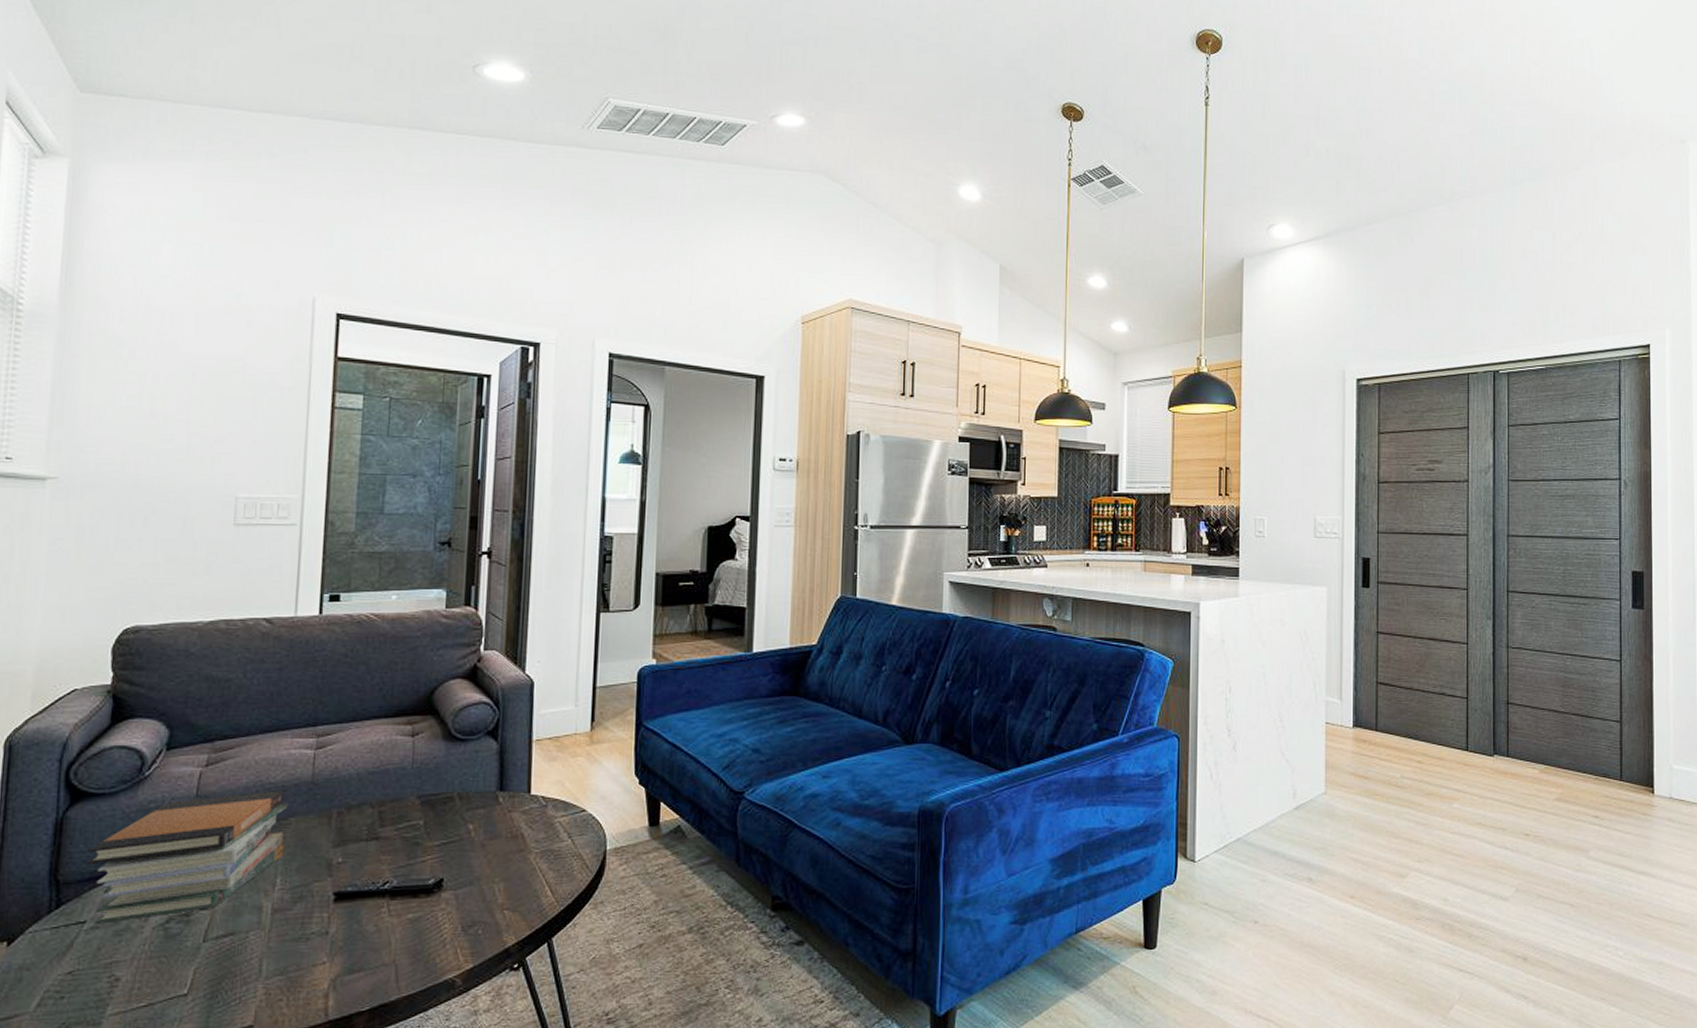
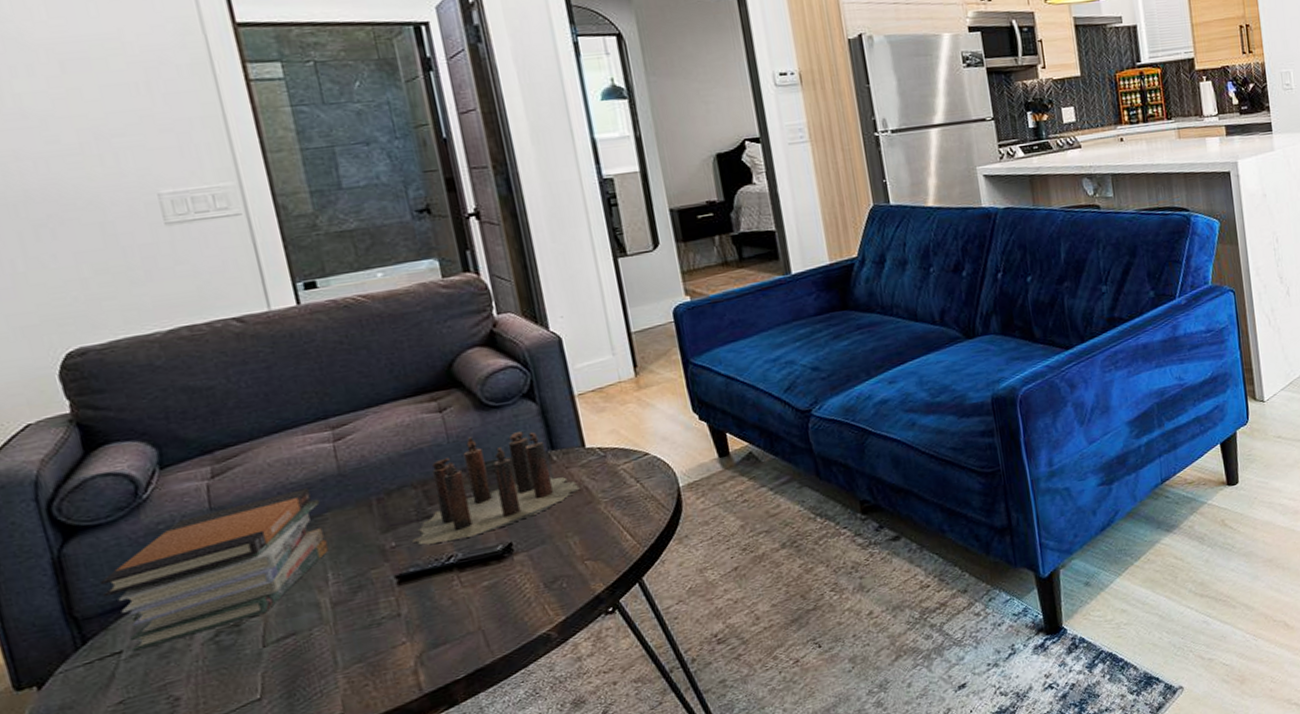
candle: none [356,765,516,867] -> present [411,431,580,545]

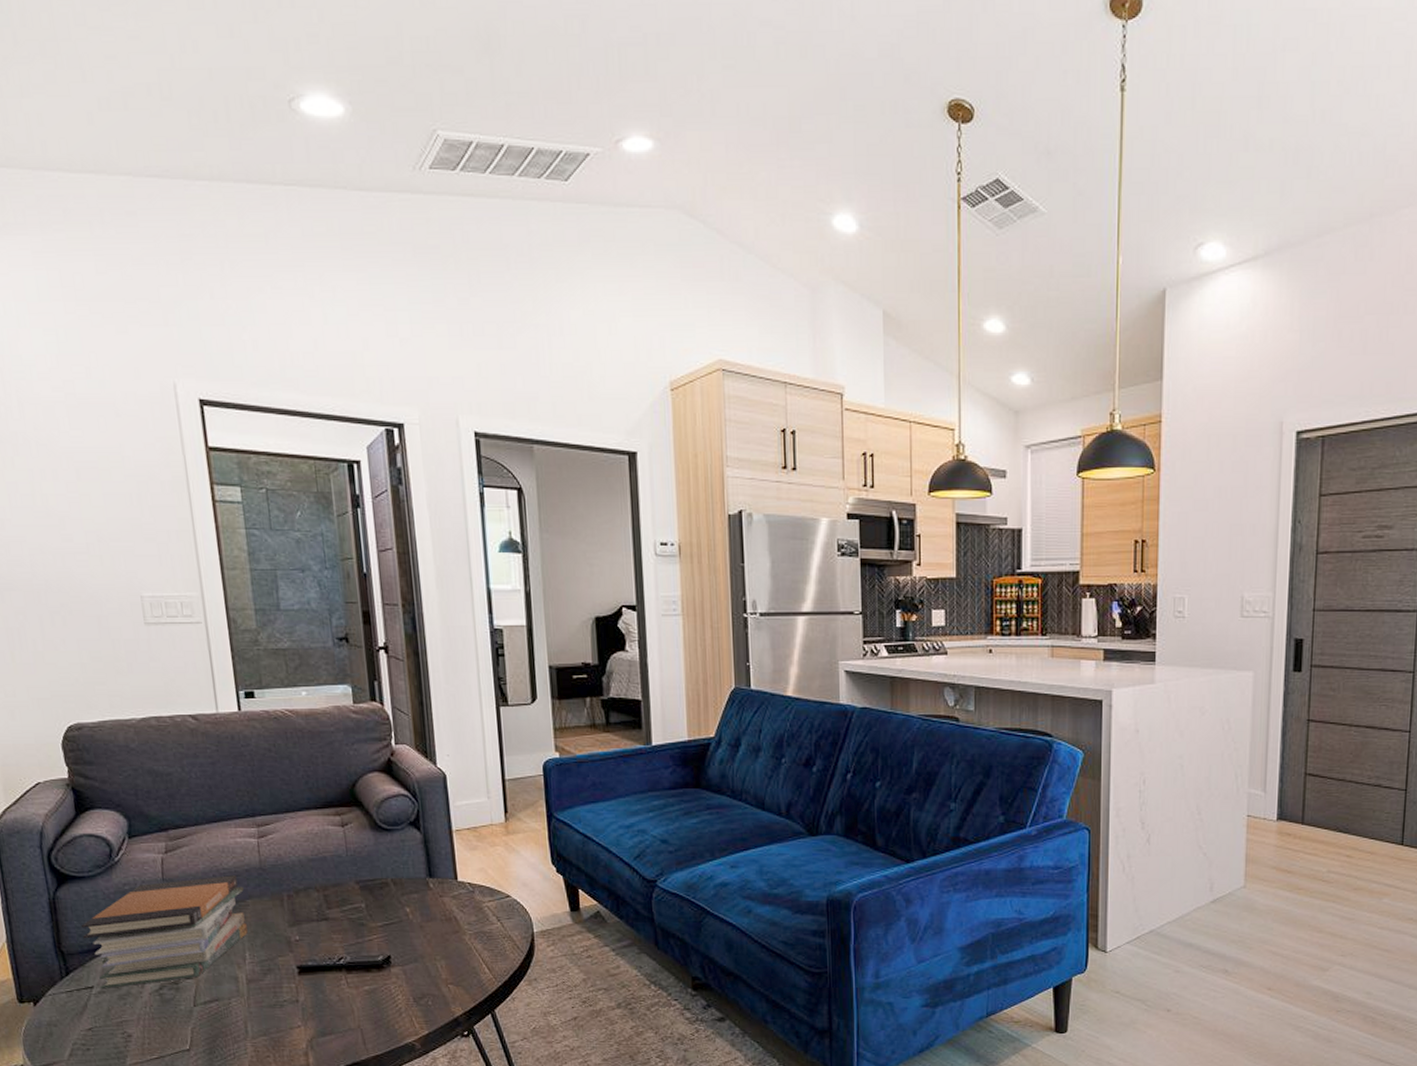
candle: present [411,431,580,545] -> none [311,853,450,945]

